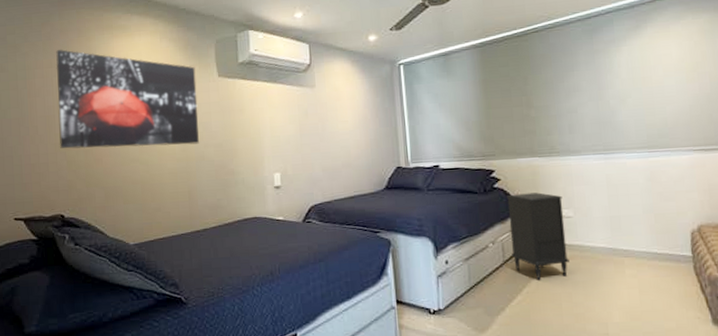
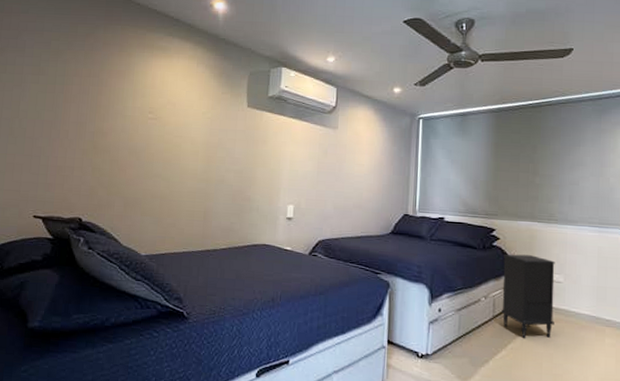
wall art: present [56,49,199,149] -> none [87,60,227,168]

